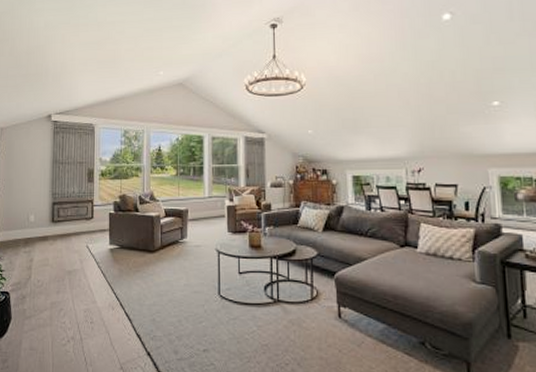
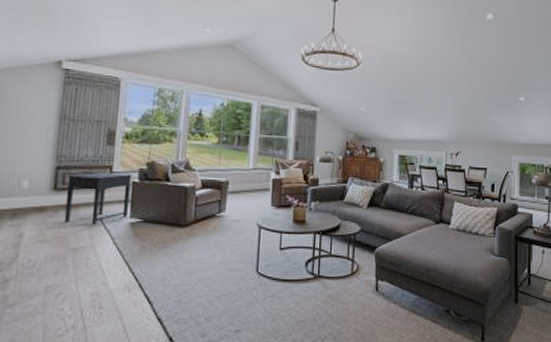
side table: none [60,206,109,251] -> present [64,172,132,225]

